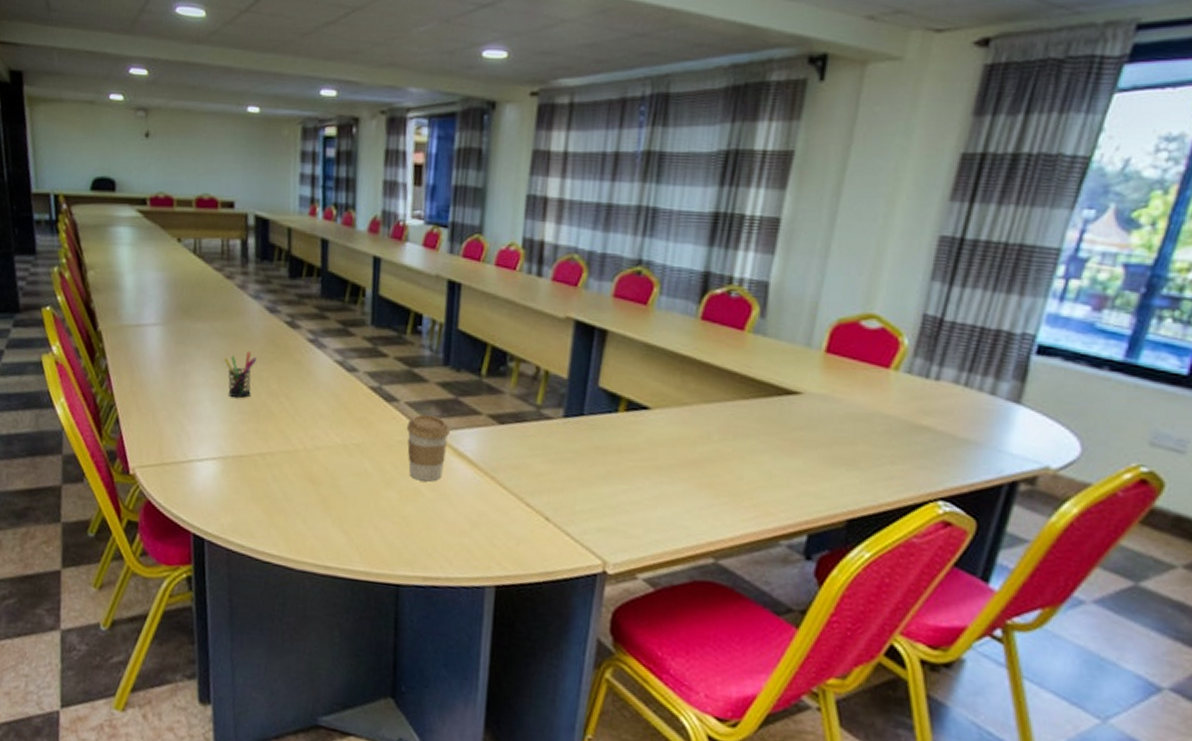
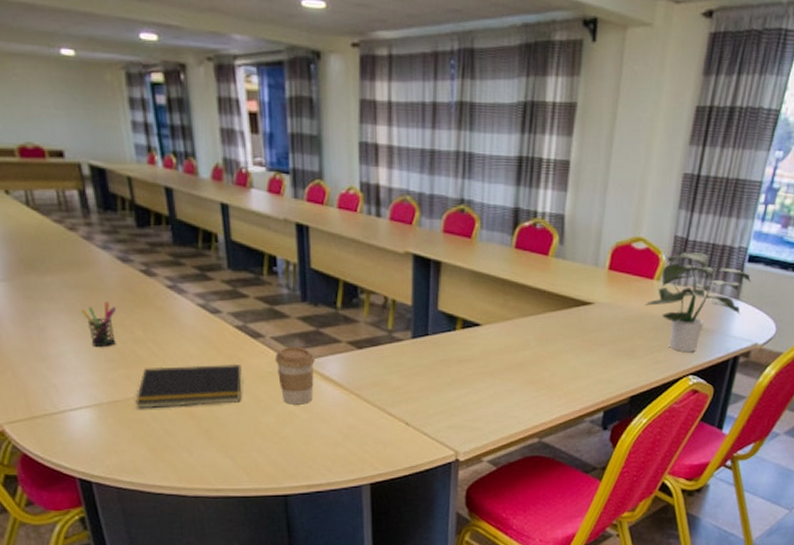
notepad: none [259,423,370,471] -> present [135,363,242,409]
potted plant: none [876,333,1042,469] -> present [645,250,752,351]

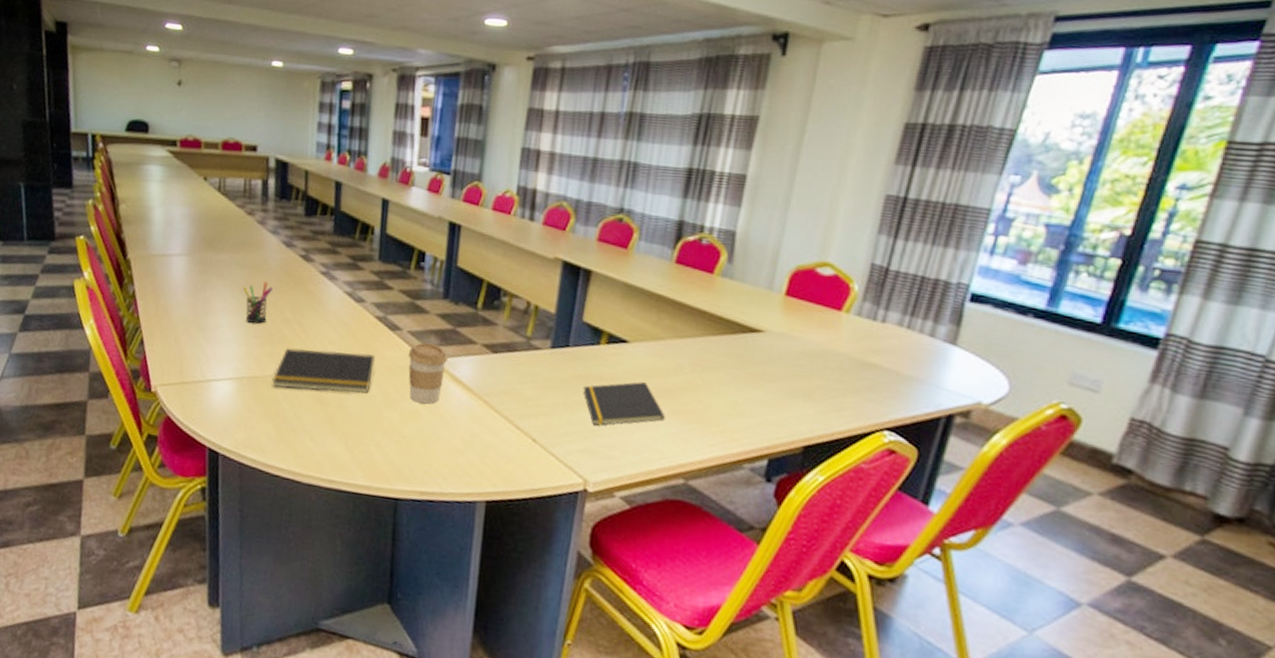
notepad: none [445,360,518,403] -> present [583,382,665,426]
potted plant: present [645,250,752,351] -> none [829,280,975,402]

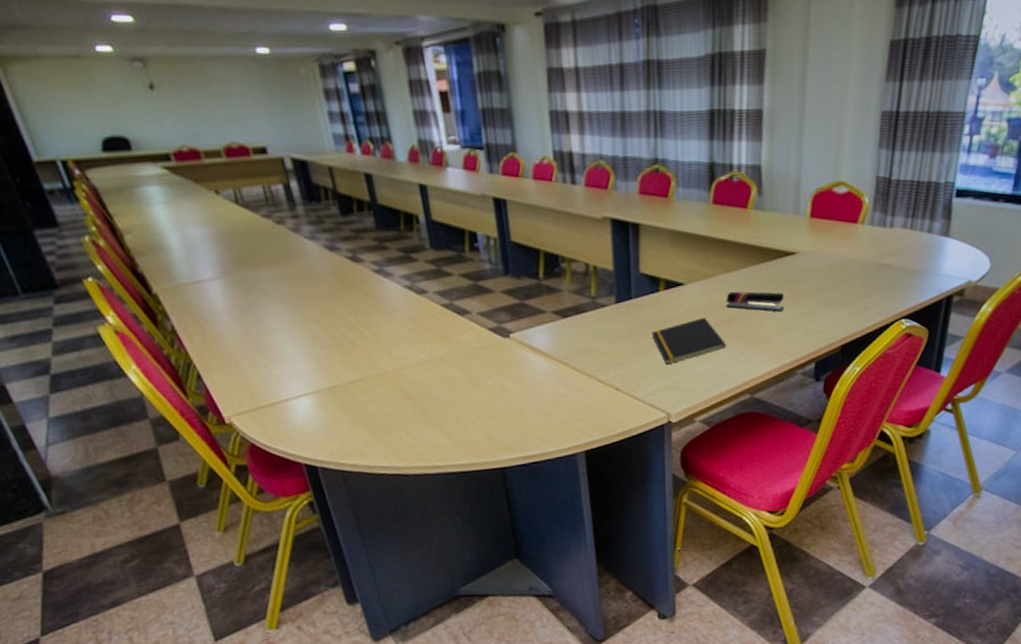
pen holder: present [243,281,273,324] -> none [295,290,330,336]
notepad: present [271,348,375,394] -> none [352,341,454,392]
coffee cup: present [408,342,448,404] -> none [482,320,523,378]
stapler: none [672,359,741,393] -> present [726,291,785,312]

